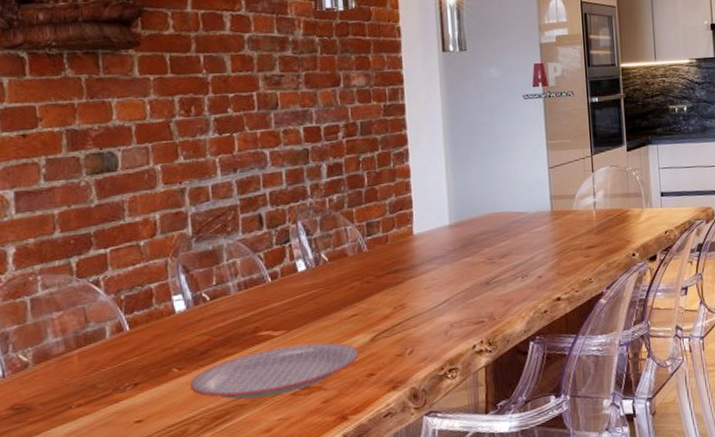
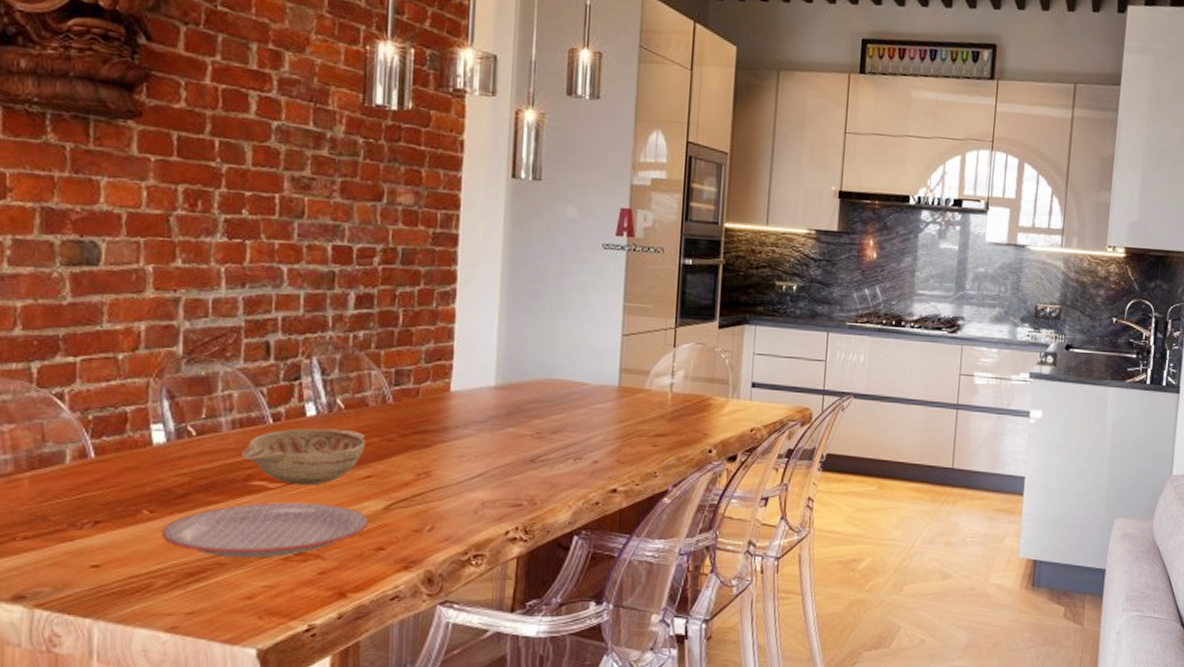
decorative bowl: none [249,278,349,331] -> present [242,428,366,486]

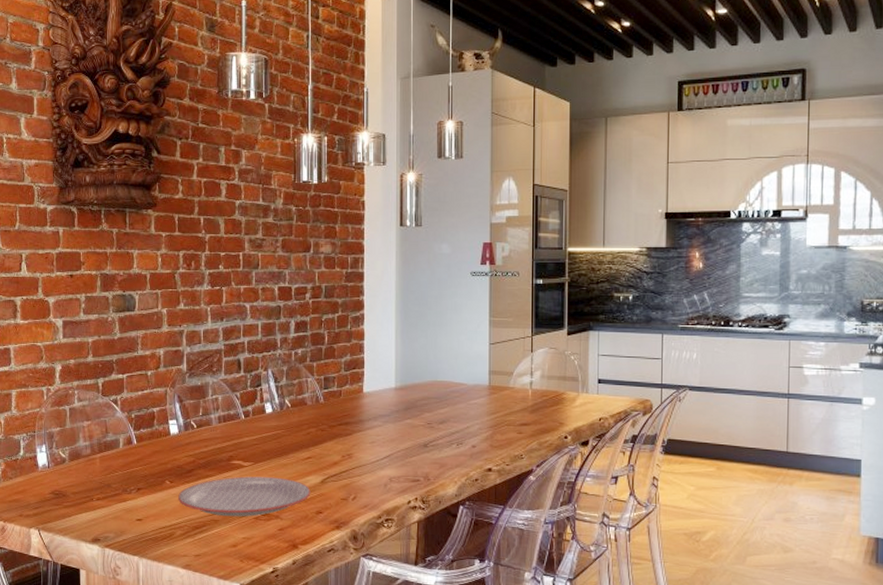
decorative bowl: present [242,428,366,486] -> none [226,422,306,464]

